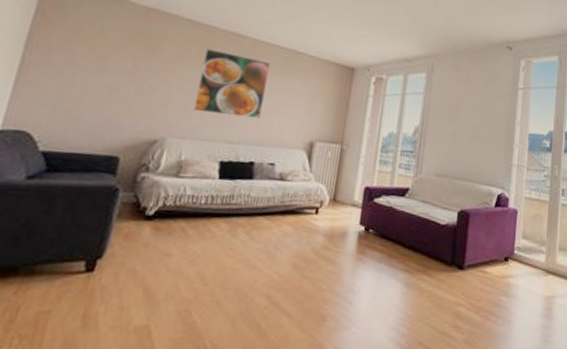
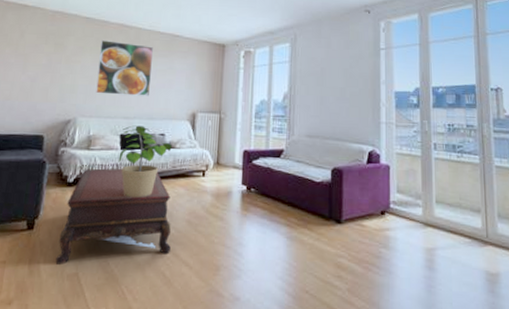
coffee table: none [120,200,275,315] -> present [55,168,171,265]
potted plant: none [214,151,282,236] -> present [118,125,172,198]

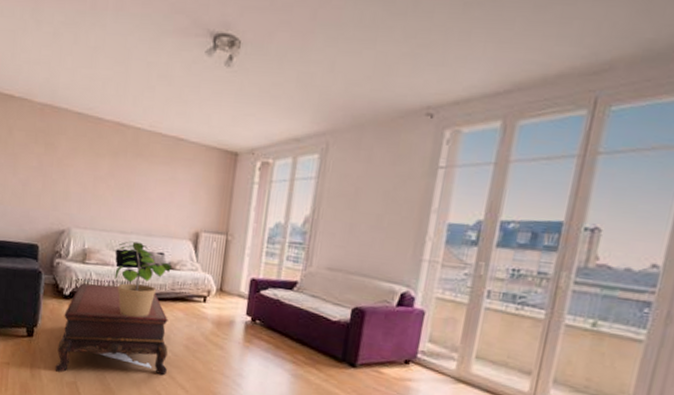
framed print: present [96,40,153,96] -> none [90,141,153,210]

